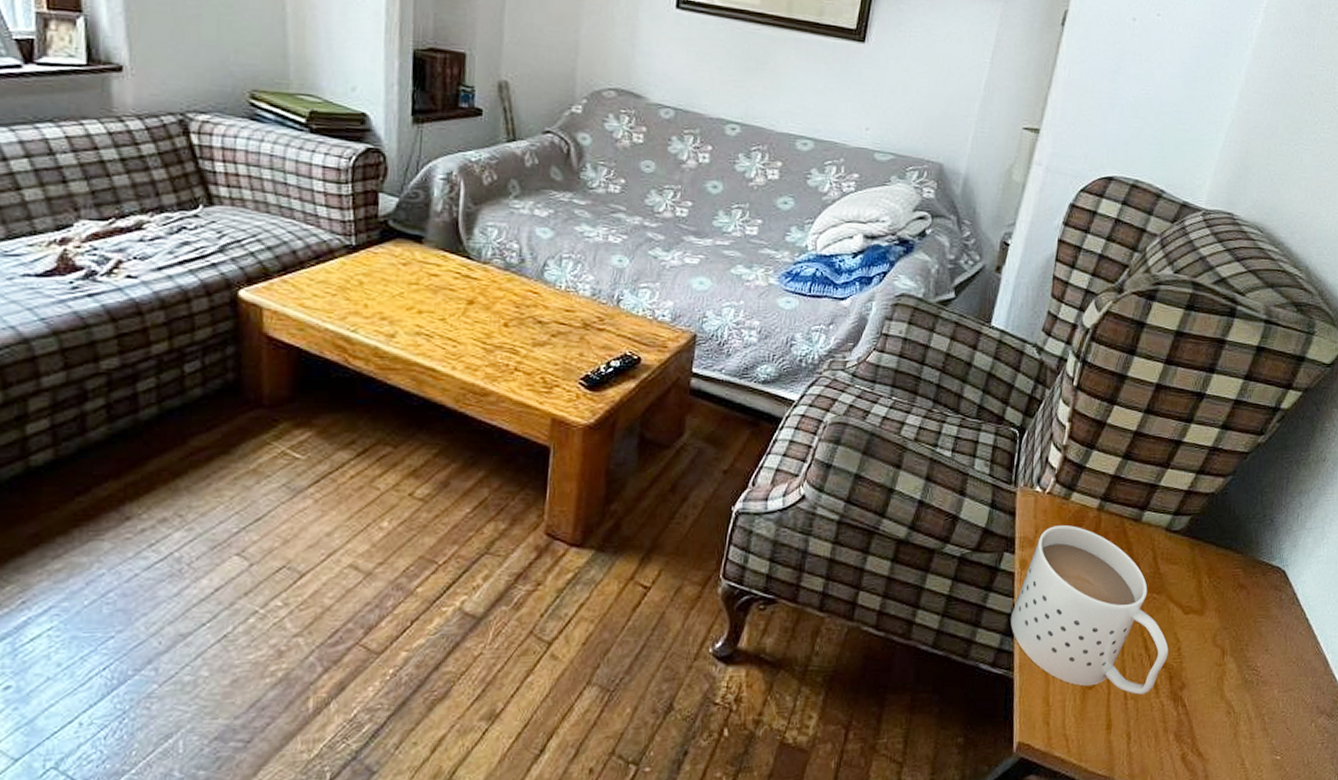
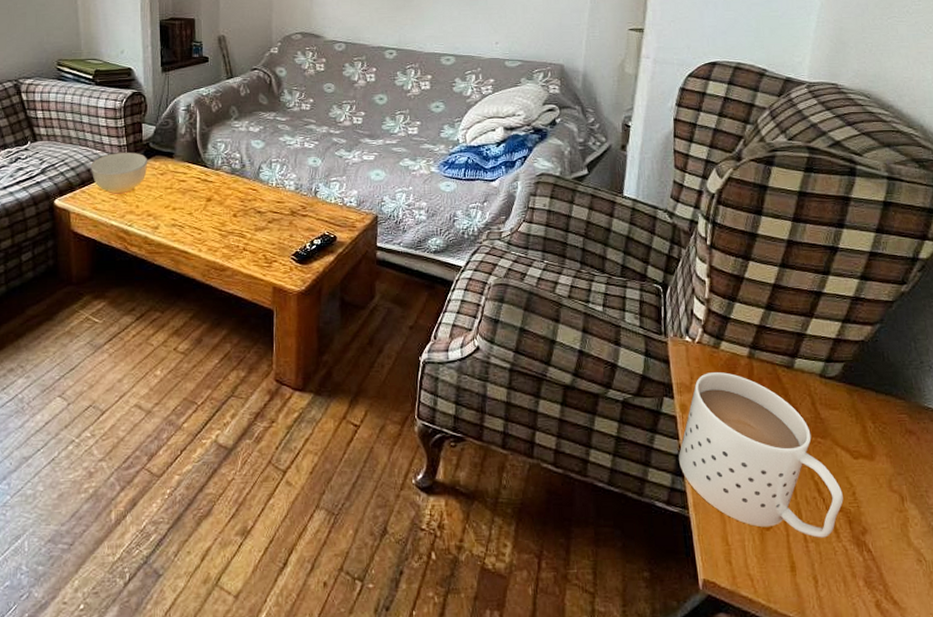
bowl: none [297,229,385,288] -> present [91,151,148,194]

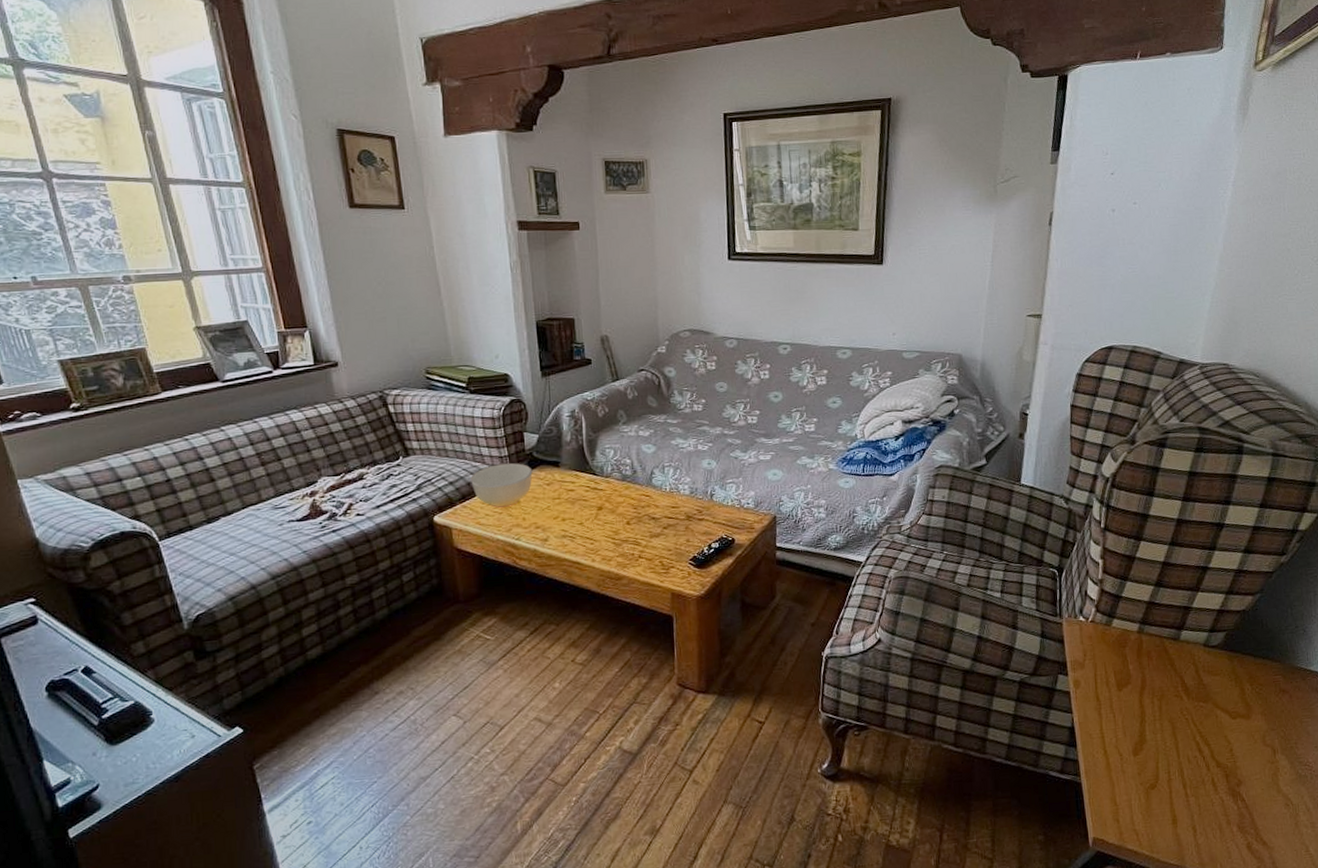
mug: present [679,372,844,538] -> none [1072,648,1222,792]

